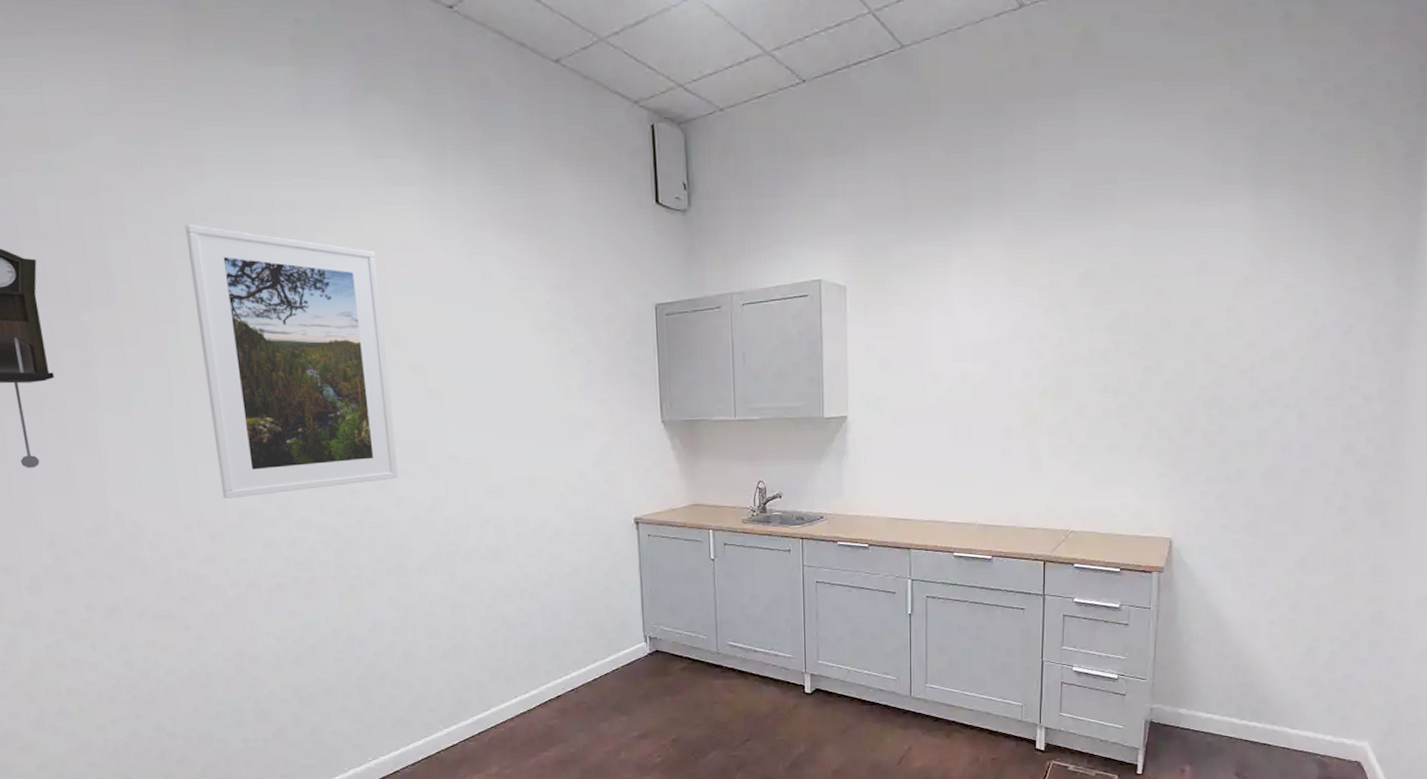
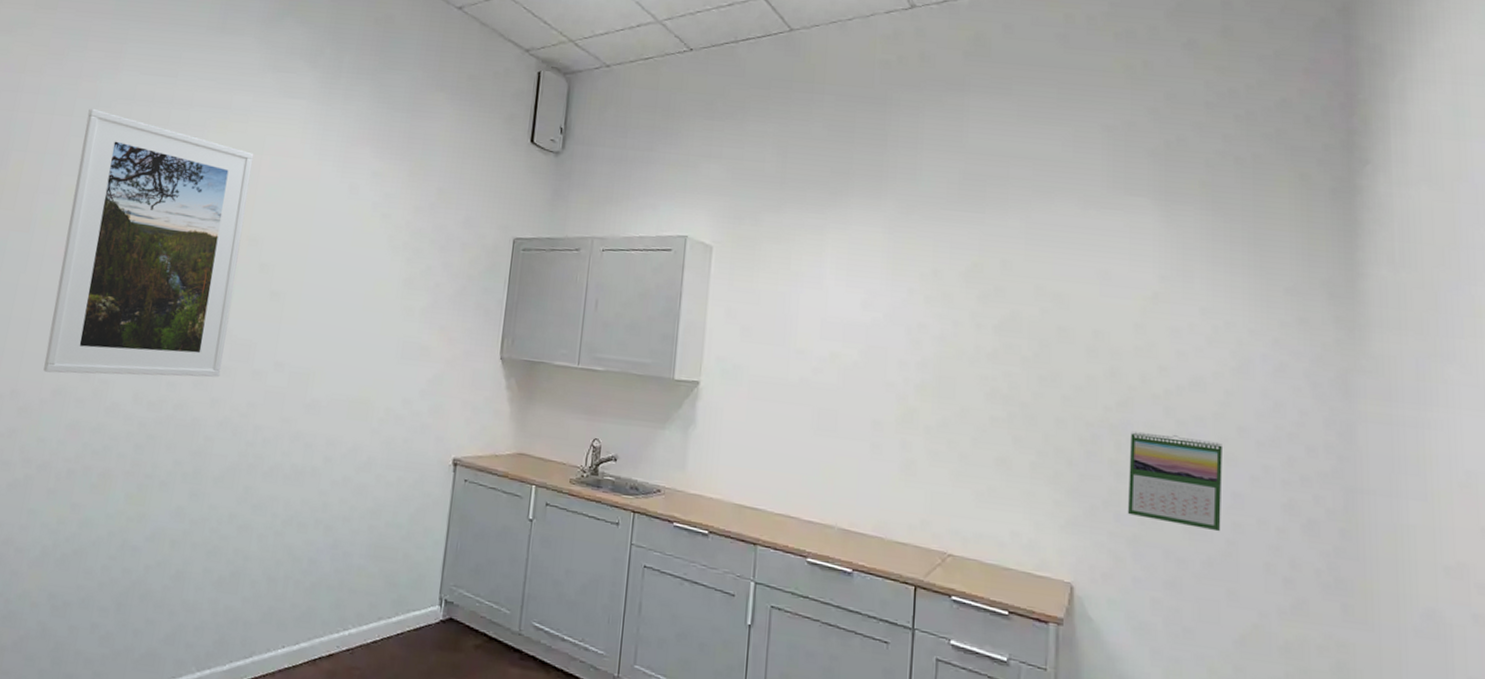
calendar: none [1217,402,1296,478] -> present [1128,431,1222,532]

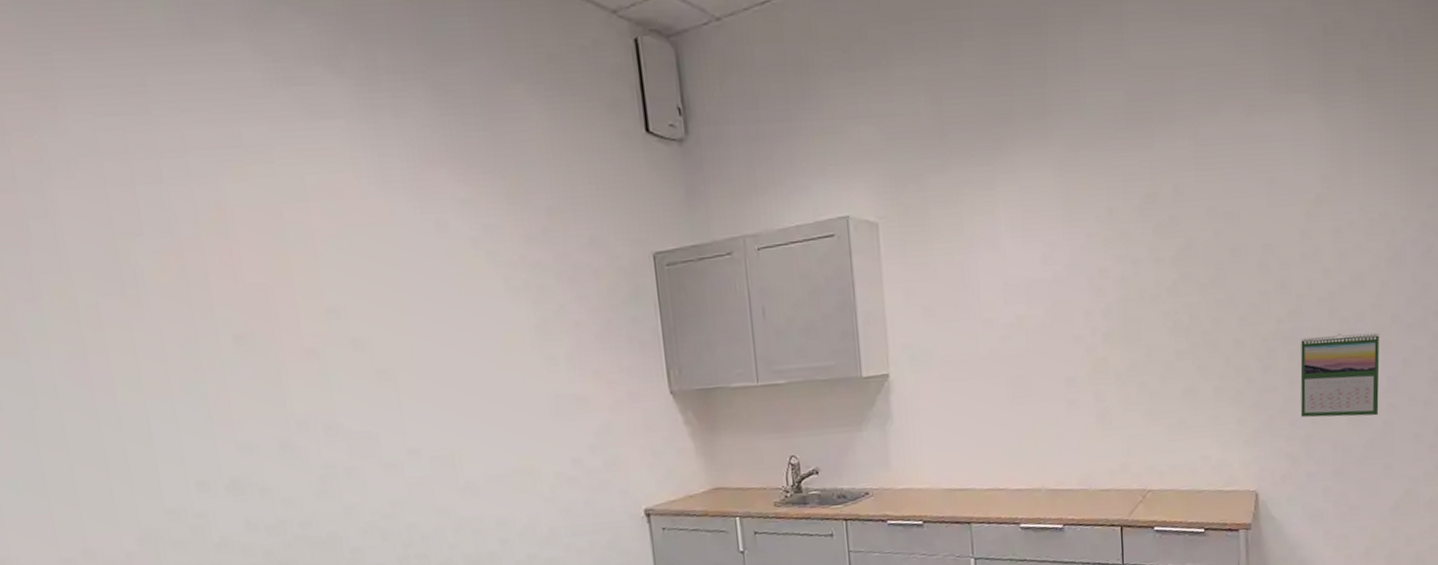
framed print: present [43,108,254,378] -> none [38,175,346,521]

